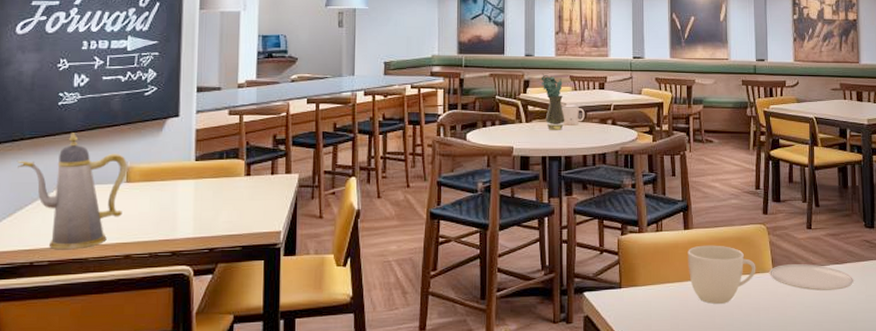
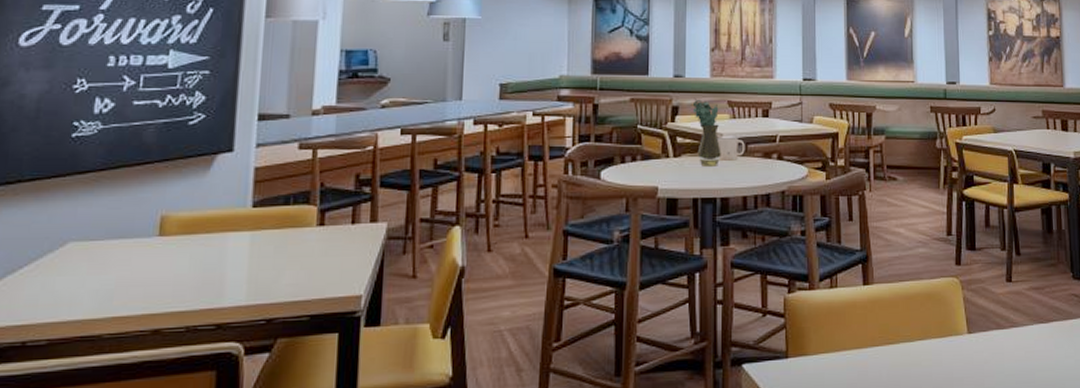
coffee pot: present [17,133,128,249] -> none [10,172,163,324]
cup: present [688,245,756,304] -> none [867,303,948,375]
plate: present [769,264,854,291] -> none [963,324,1061,356]

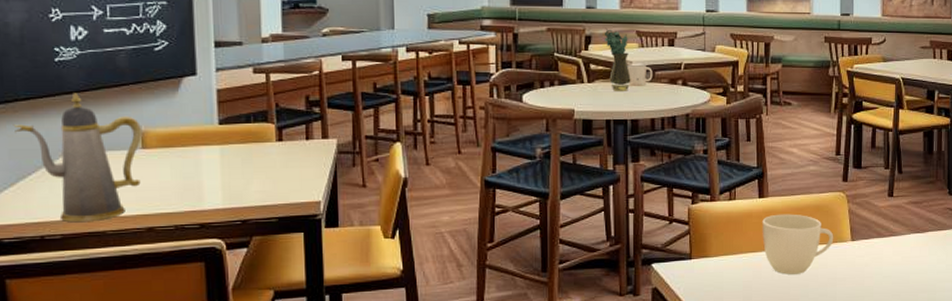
coffee pot: none [10,172,163,324] -> present [13,93,143,222]
cup: none [867,303,948,375] -> present [762,214,834,275]

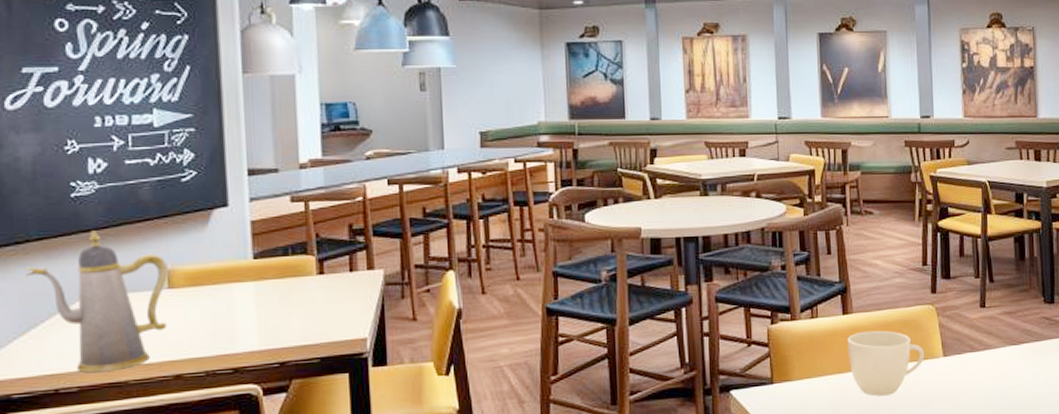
vase: present [604,27,631,92] -> none [670,139,701,208]
mug: present [627,65,653,86] -> none [696,178,724,201]

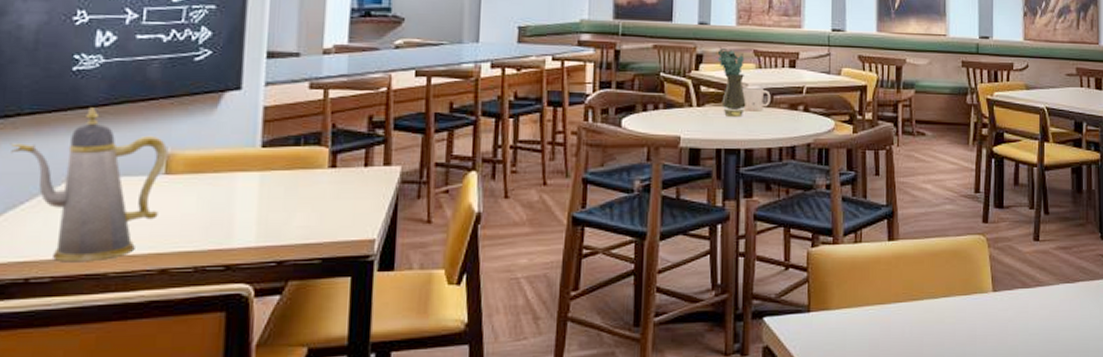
vase: none [670,139,701,208] -> present [717,46,746,118]
mug: none [696,178,724,201] -> present [742,88,771,112]
cup: present [847,330,925,396] -> none [891,259,973,331]

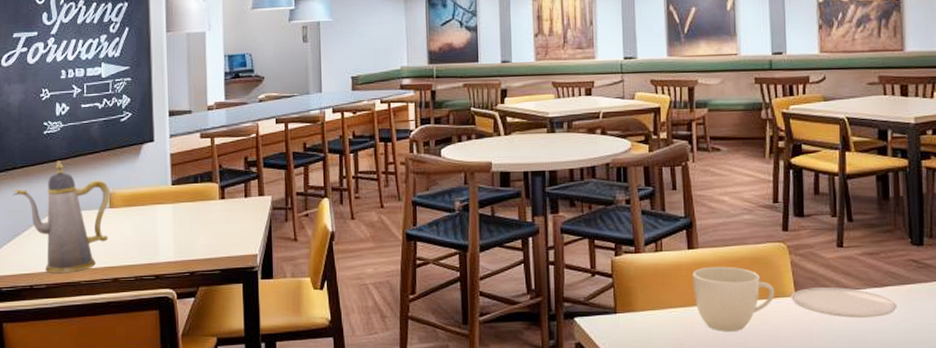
vase: present [717,46,746,118] -> none [520,80,548,144]
mug: present [742,88,771,112] -> none [544,116,570,137]
cup: none [891,259,973,331] -> present [692,266,775,331]
plate: none [988,283,1087,315] -> present [790,287,898,318]

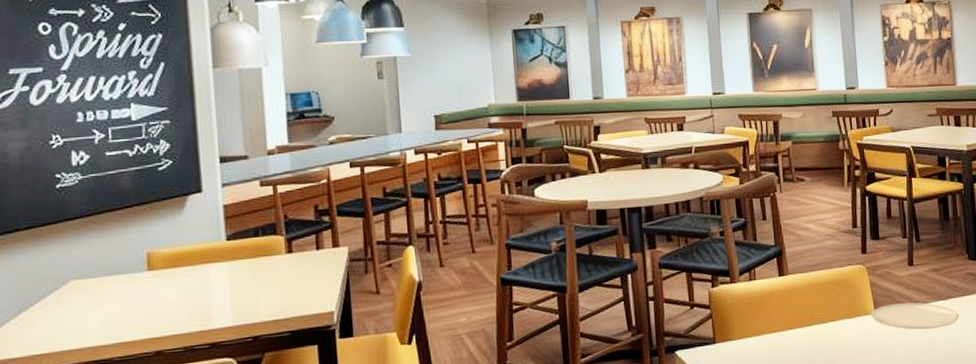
coffee pot: present [11,161,110,273] -> none [14,218,148,351]
cup: present [692,266,775,331] -> none [784,290,858,352]

